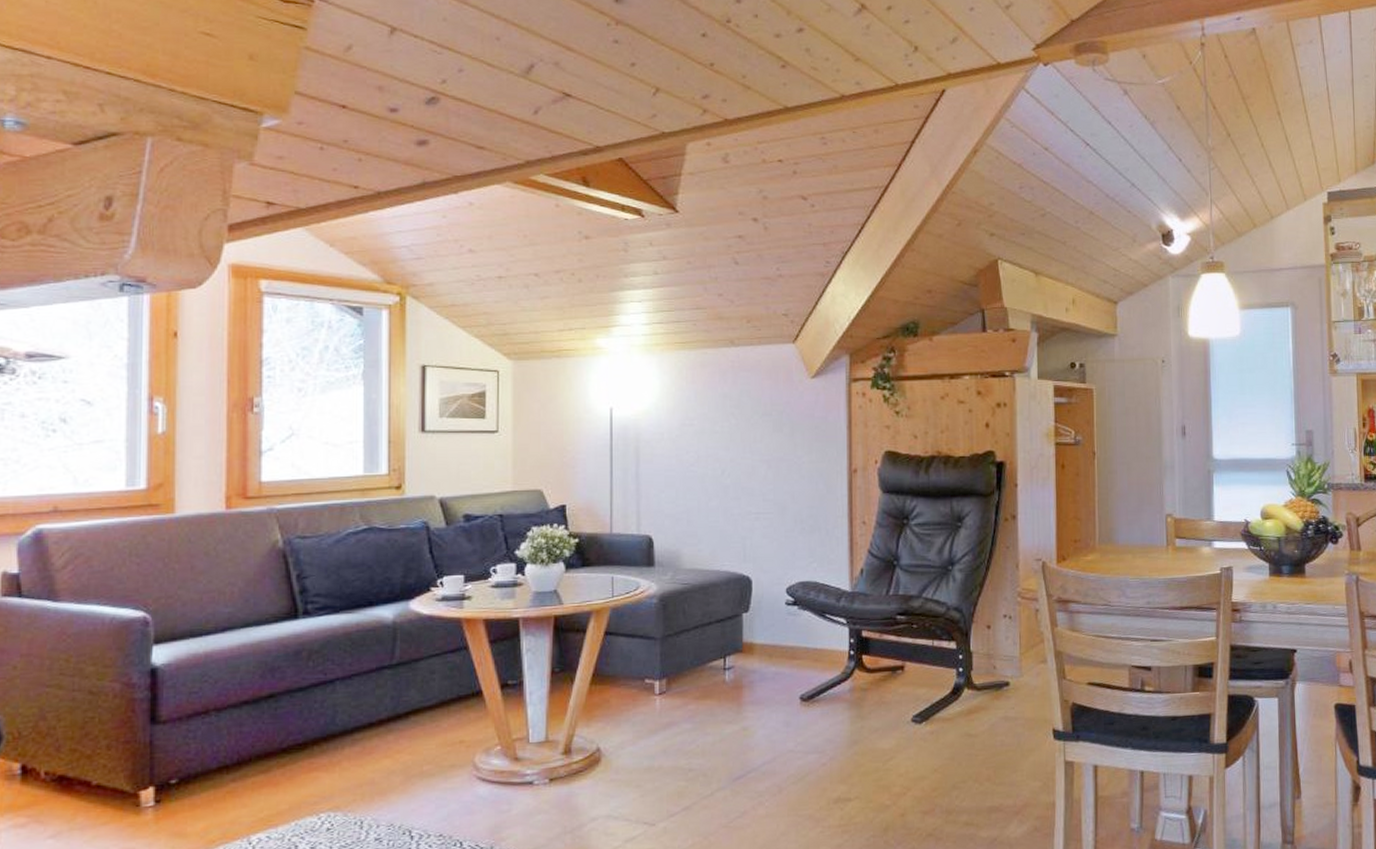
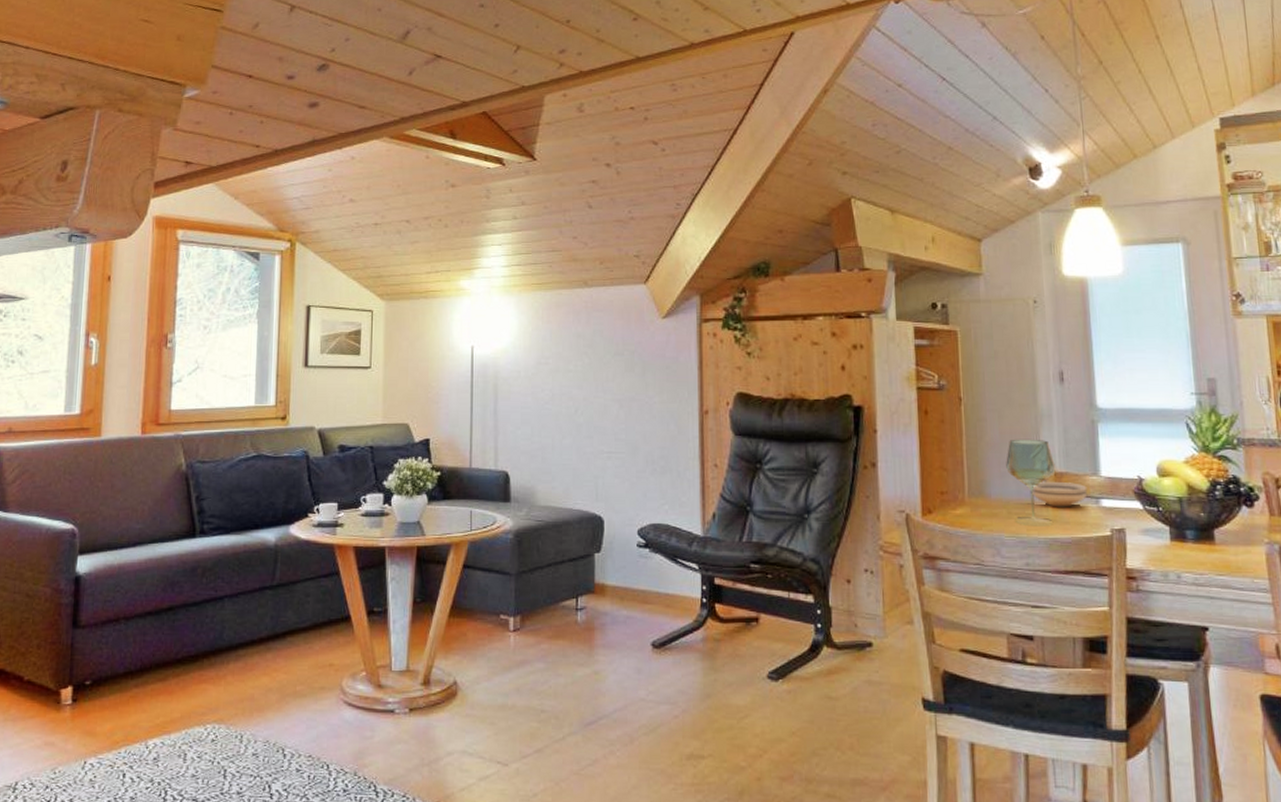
wine glass: none [1133,488,1176,569] -> present [1006,439,1056,527]
bowl: none [1155,526,1202,550] -> present [1032,481,1088,507]

